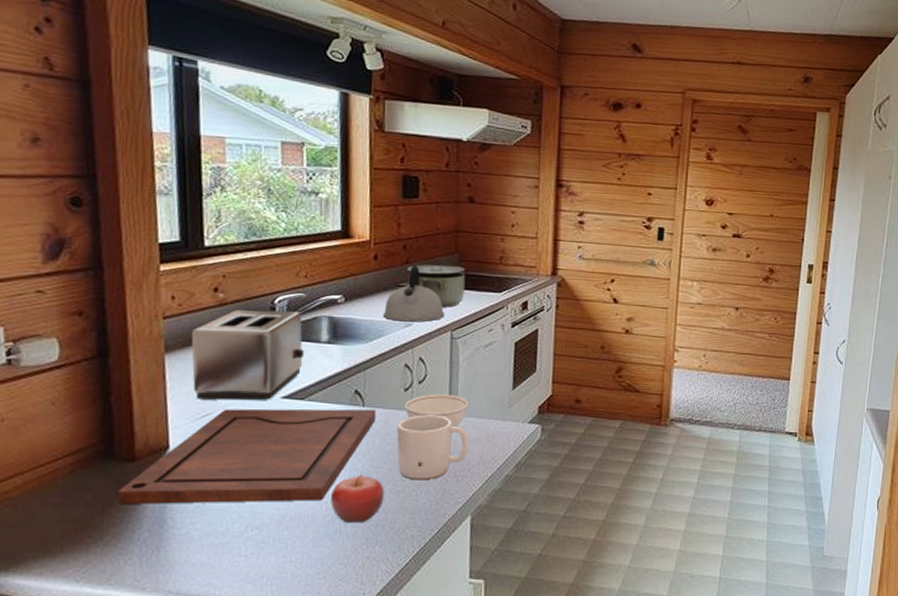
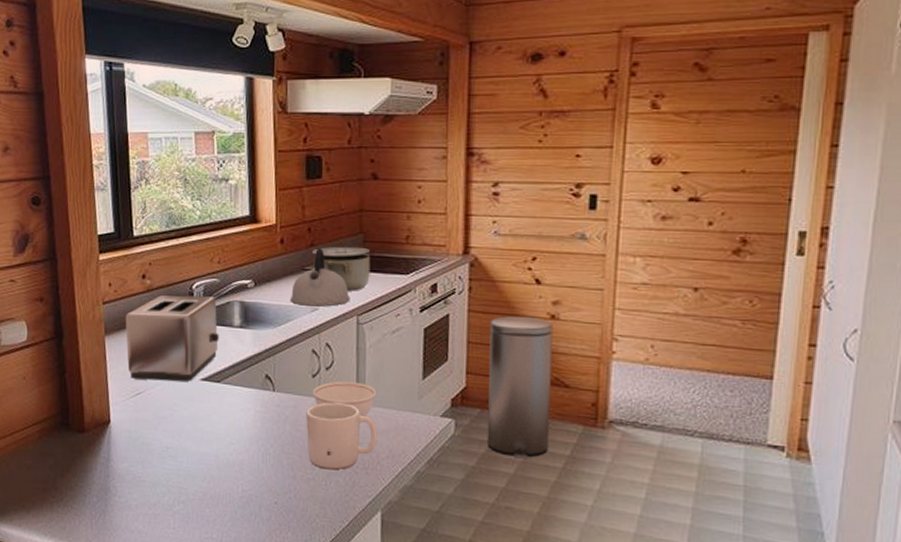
cutting board: present [118,408,376,504] -> none [73,388,286,482]
fruit: present [331,474,385,524] -> none [246,459,295,507]
pedal bin: none [569,330,628,457] -> present [487,315,554,459]

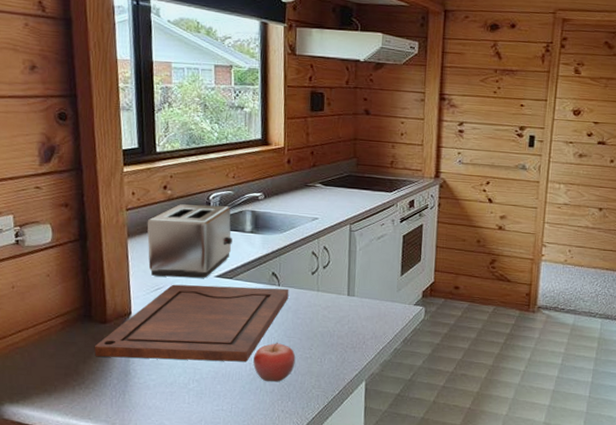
cutting board: none [73,388,286,482] -> present [95,284,289,362]
fruit: none [246,459,295,507] -> present [253,342,296,382]
kettle: present [289,248,350,307] -> none [294,168,345,217]
mug: present [306,402,378,471] -> none [305,294,364,350]
saucepan: present [312,246,371,291] -> none [314,168,362,205]
bowl: present [312,381,377,418] -> none [312,277,364,307]
pedal bin: present [487,315,554,459] -> none [448,226,501,337]

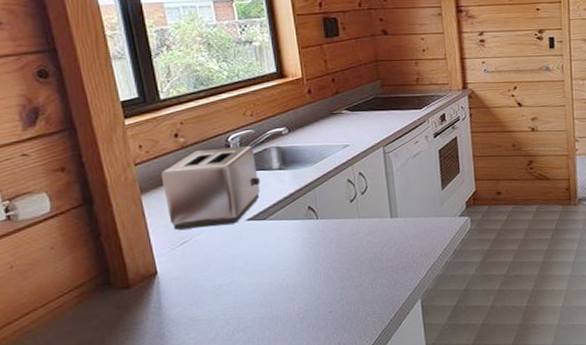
cutting board: present [95,284,289,362] -> none [120,220,330,325]
fruit: present [253,342,296,382] -> none [300,276,346,318]

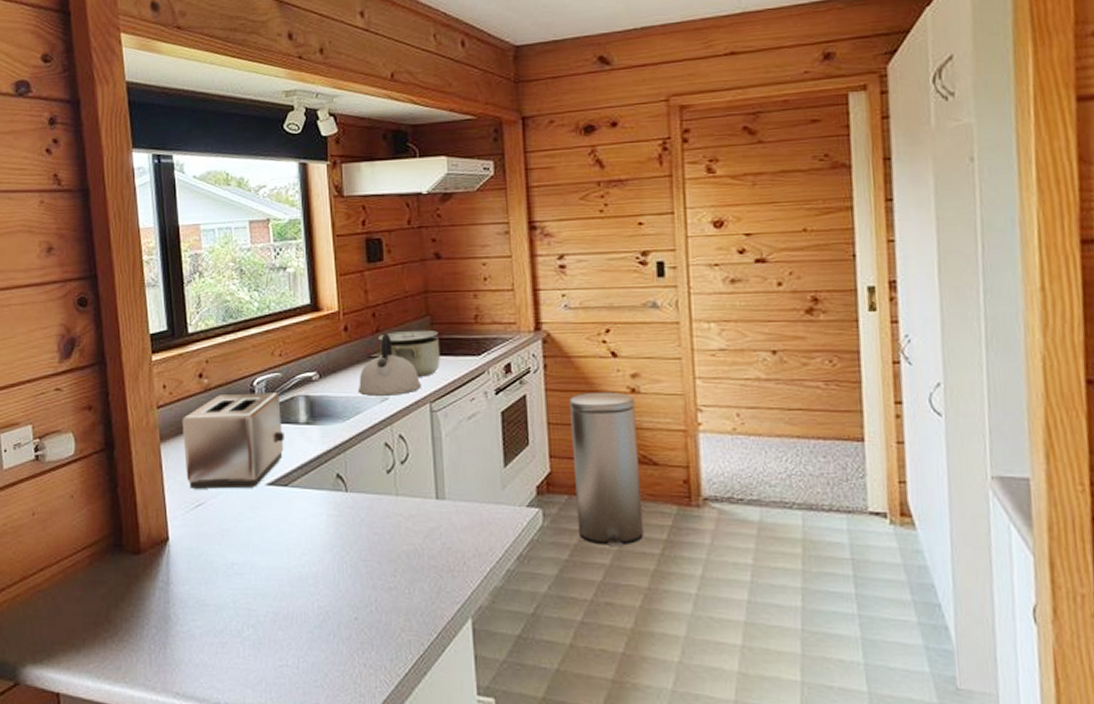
kettle: none [322,94,376,144] -> present [357,333,421,396]
saucepan: none [338,91,390,127] -> present [378,330,440,377]
pedal bin: none [488,131,540,238] -> present [568,391,644,547]

